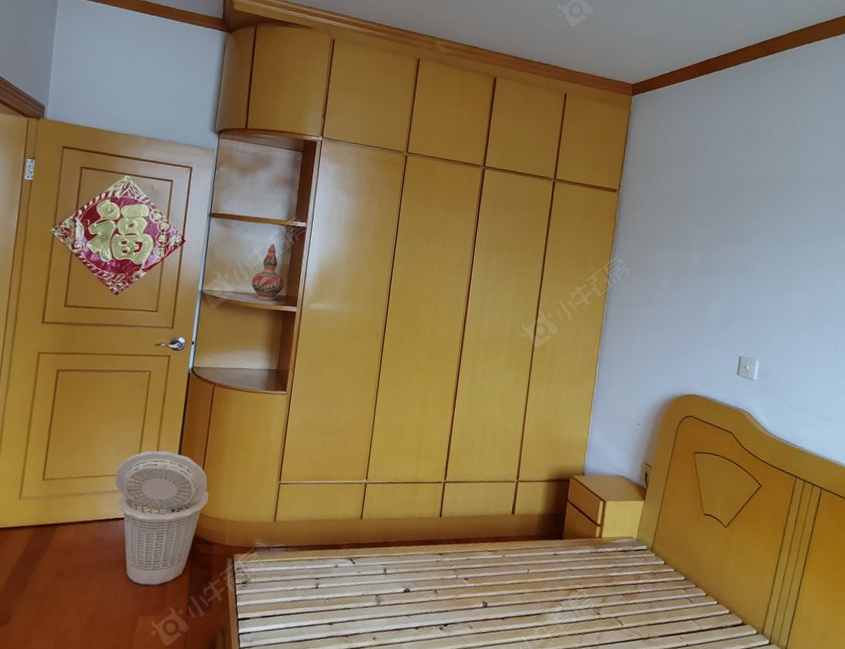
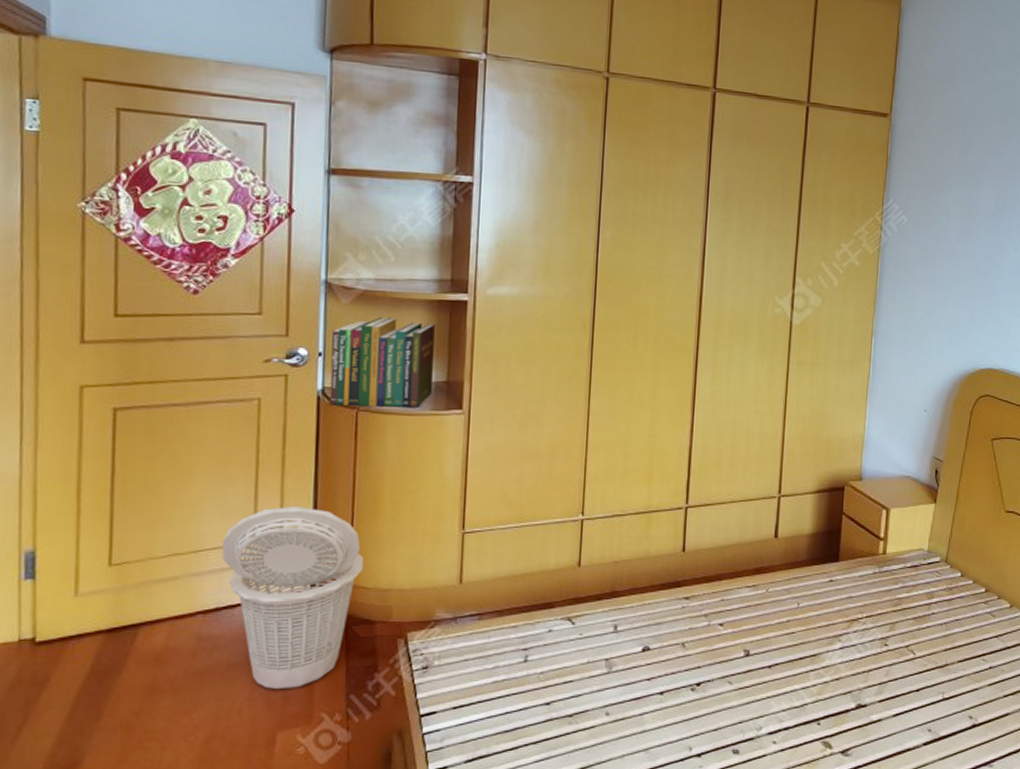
books: none [196,319,272,387] -> present [329,316,435,409]
decorative vase: present [251,243,284,301] -> none [399,207,448,287]

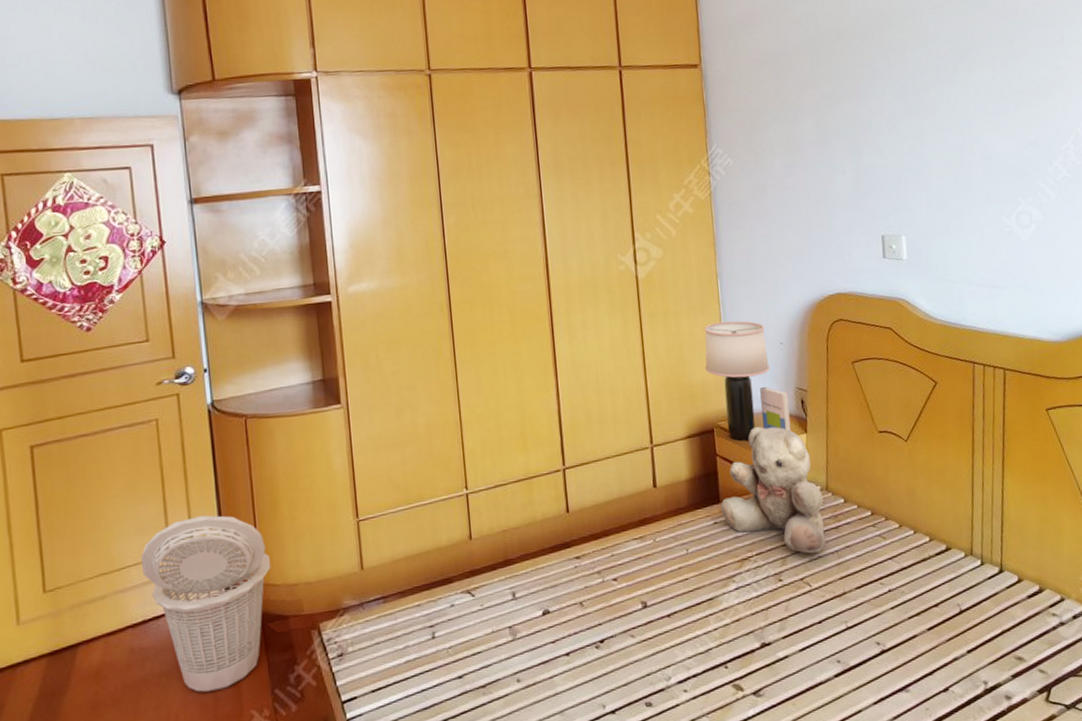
books: present [329,316,435,409] -> none [214,326,312,416]
teddy bear: none [838,490,941,623] -> present [720,426,826,554]
table lamp: none [844,380,911,503] -> present [704,320,770,441]
book: none [893,451,923,500] -> present [760,386,791,432]

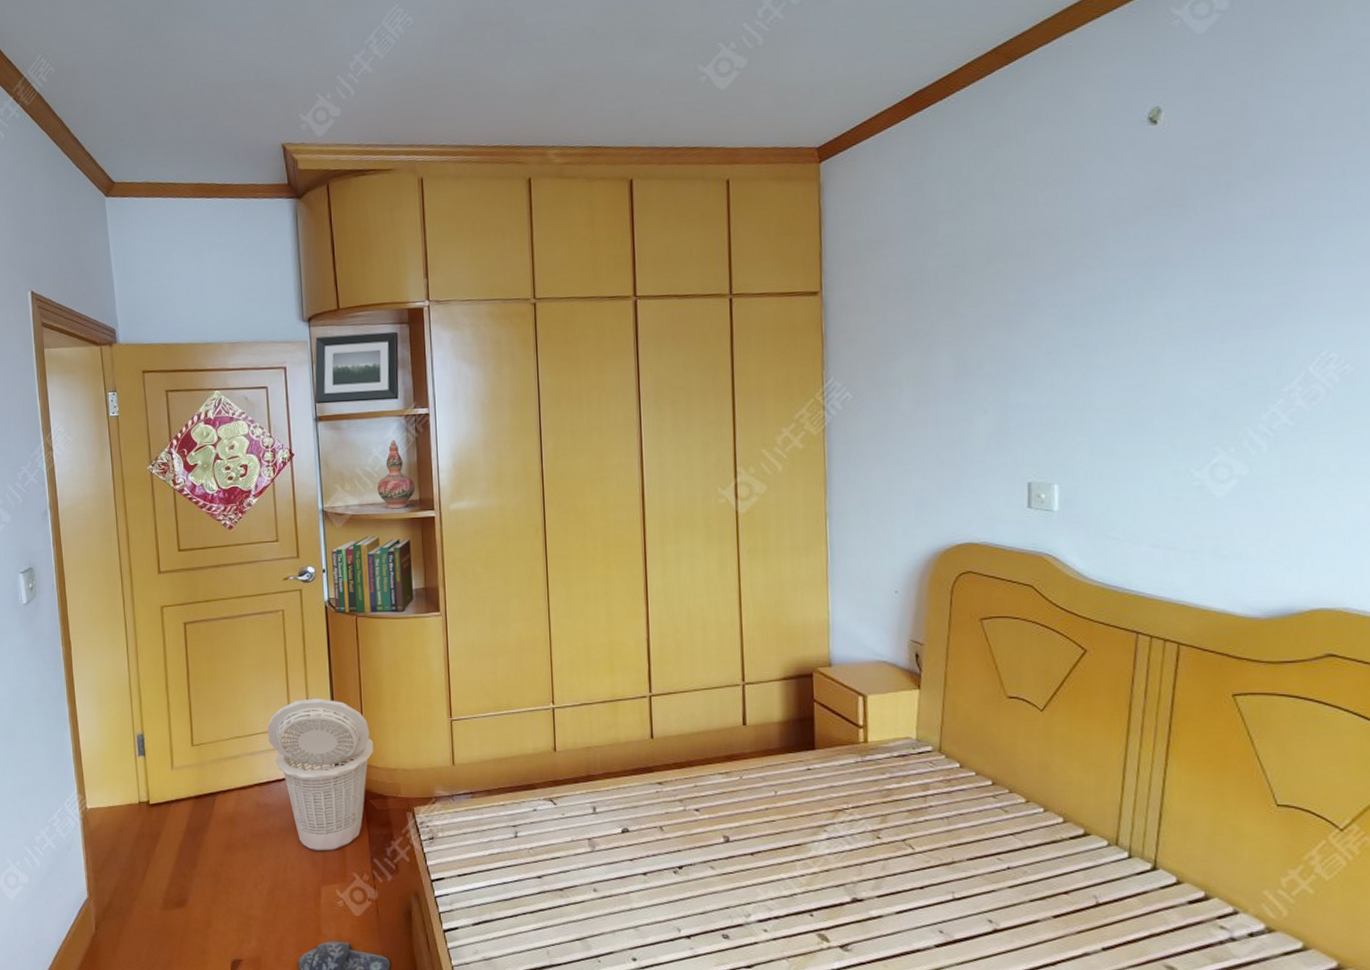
picture frame: none [187,104,287,185] -> present [314,331,399,404]
books: none [214,326,312,416] -> present [332,535,414,613]
decorative vase: none [264,221,309,296] -> present [377,440,415,508]
table lamp: present [704,320,770,441] -> none [806,564,881,690]
teddy bear: present [720,426,826,554] -> none [815,676,935,816]
book: present [760,386,791,432] -> none [868,635,902,686]

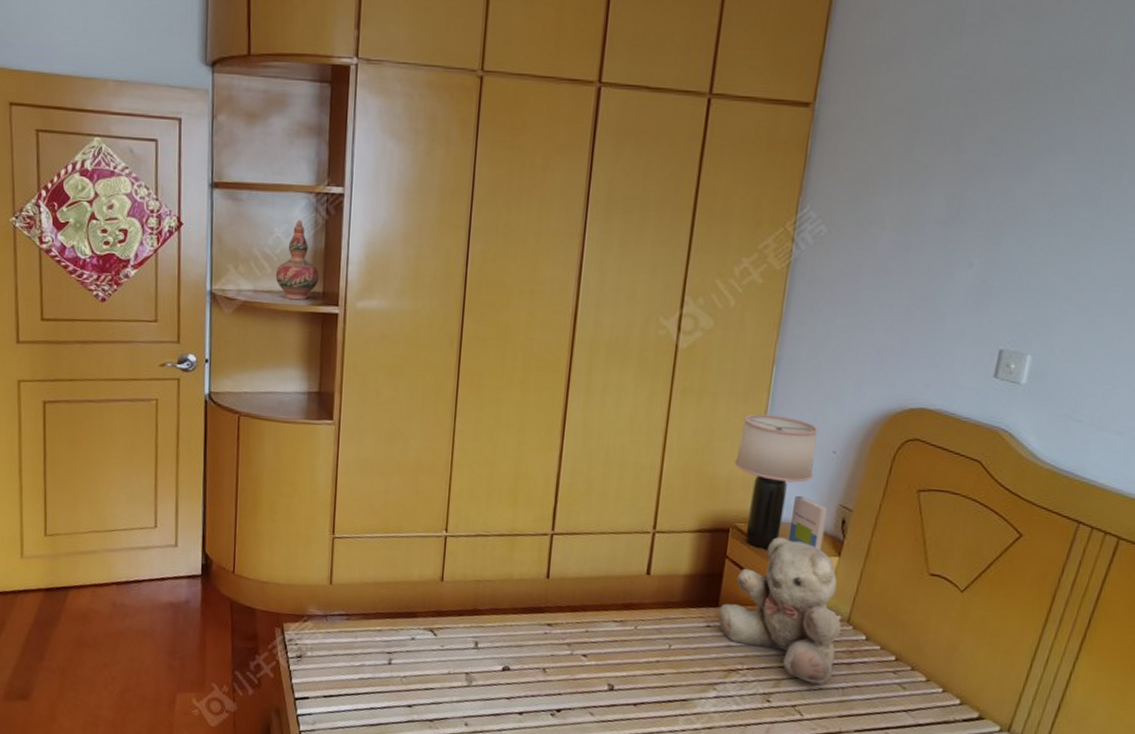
laundry basket: present [267,698,374,851] -> none [130,498,246,659]
picture frame: present [314,331,399,404] -> none [212,86,317,173]
books: present [332,535,414,613] -> none [215,327,308,416]
table lamp: none [806,564,881,690] -> present [733,414,818,550]
teddy bear: none [815,676,935,816] -> present [717,537,842,685]
book: none [868,635,902,686] -> present [787,495,828,551]

